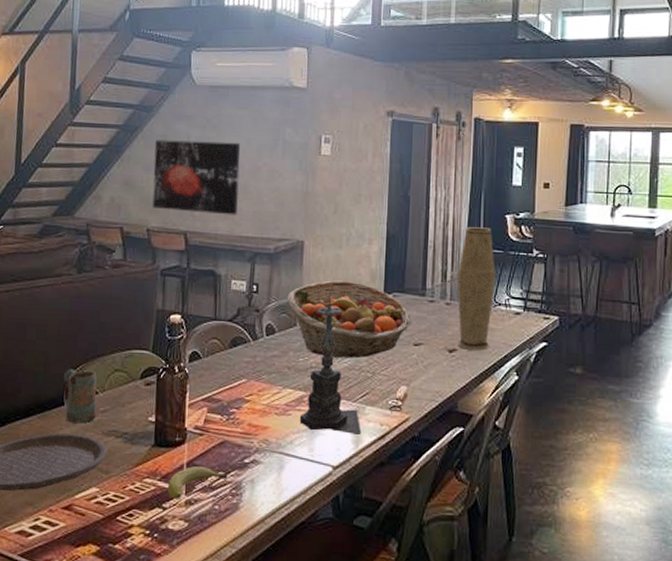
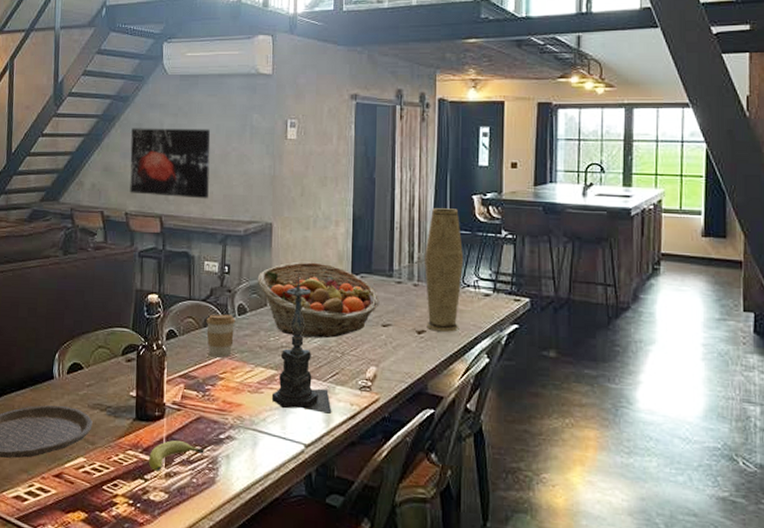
mug: present [62,368,97,424] -> none [52,344,83,397]
coffee cup: none [232,334,264,381] -> present [206,314,236,359]

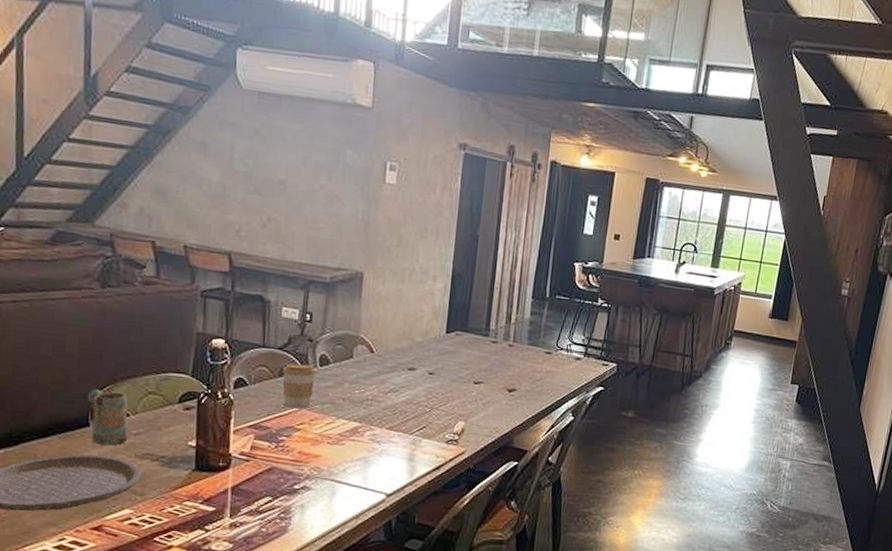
mug: none [52,344,83,397] -> present [87,389,129,446]
wall art: present [129,128,211,199] -> none [190,146,294,239]
fruit: present [149,440,204,472] -> none [211,491,276,522]
fruit basket: present [257,261,380,339] -> none [343,315,474,393]
candle holder: present [271,272,332,414] -> none [353,325,417,465]
vase: present [424,208,464,332] -> none [518,271,560,392]

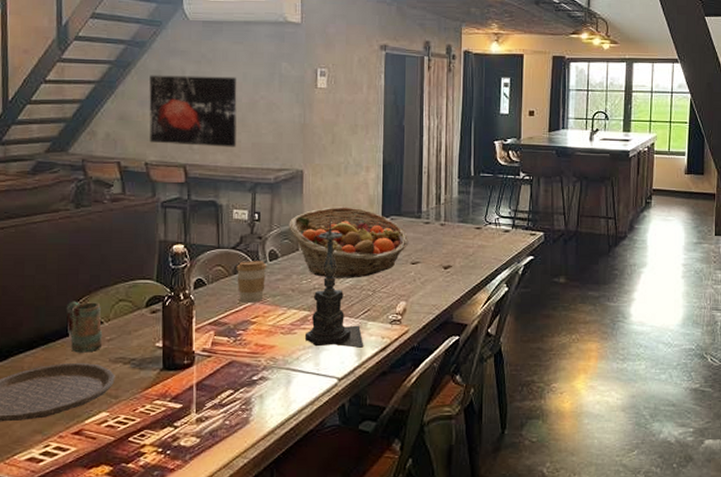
wall art: none [190,146,294,239] -> present [149,75,237,148]
fruit basket: none [343,315,474,393] -> present [288,207,409,278]
candle holder: none [353,325,417,465] -> present [304,217,364,348]

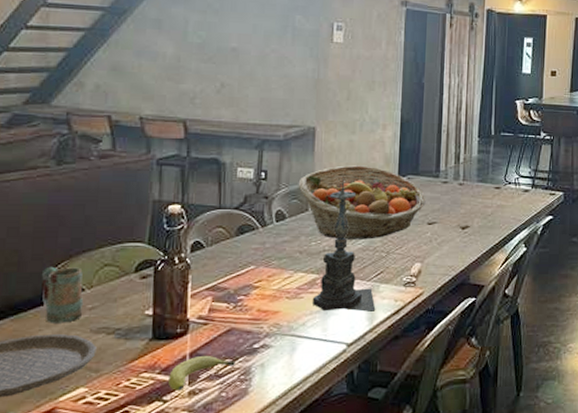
wall art: present [149,75,237,148] -> none [145,24,246,102]
fruit: none [178,386,237,418] -> present [168,356,236,391]
coffee cup: present [236,261,267,304] -> none [238,222,273,267]

